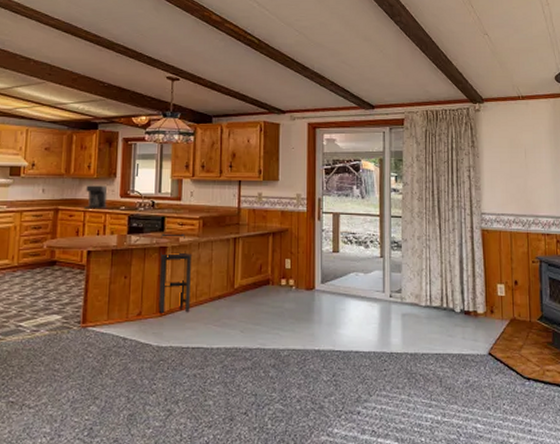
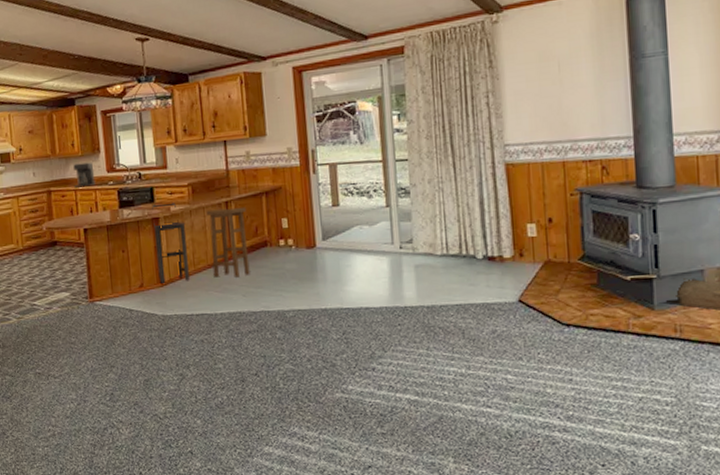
bar stool: none [214,244,253,313] -> present [206,206,250,278]

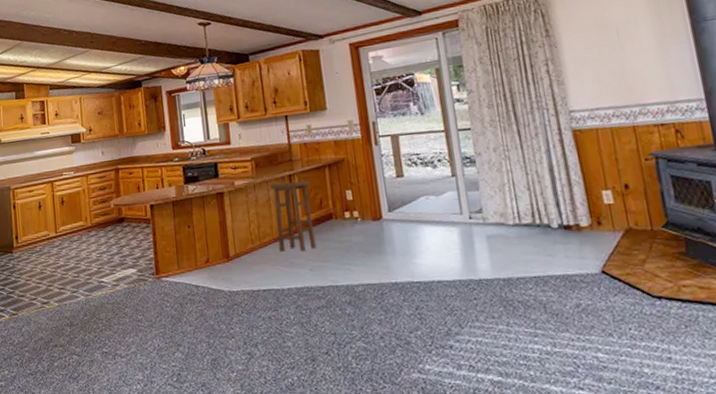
coffee maker: present [73,162,96,188] -> none [140,140,162,165]
bar stool: present [152,202,190,285] -> none [216,177,255,260]

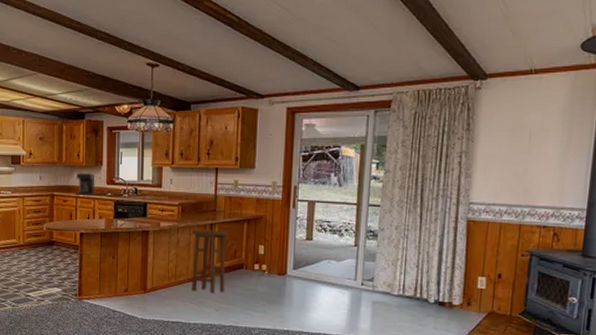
coffee maker: none [140,140,162,165] -> present [75,173,95,195]

